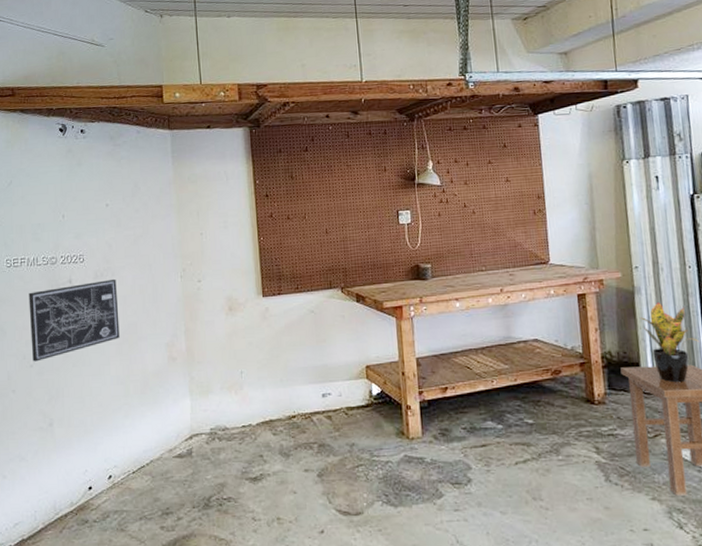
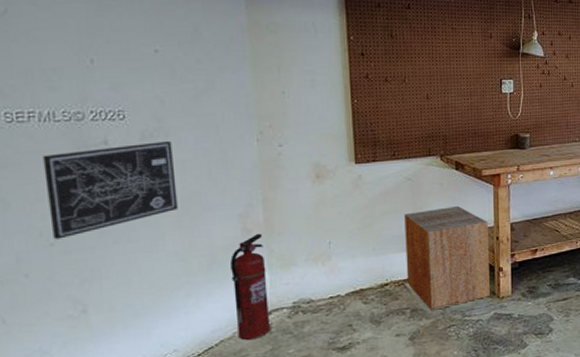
fire extinguisher: none [159,361,191,462] -> present [230,233,270,340]
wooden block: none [309,339,398,447] -> present [404,206,490,311]

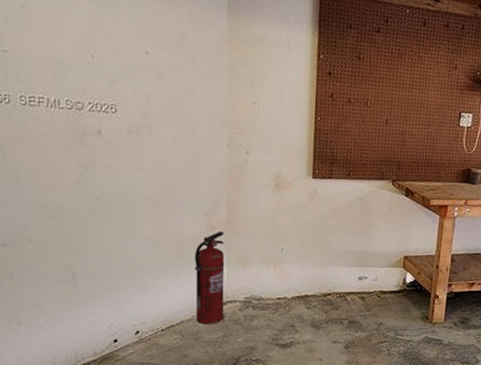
wall art: present [43,140,178,240] -> none [48,136,155,213]
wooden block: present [404,206,490,311] -> none [348,230,430,325]

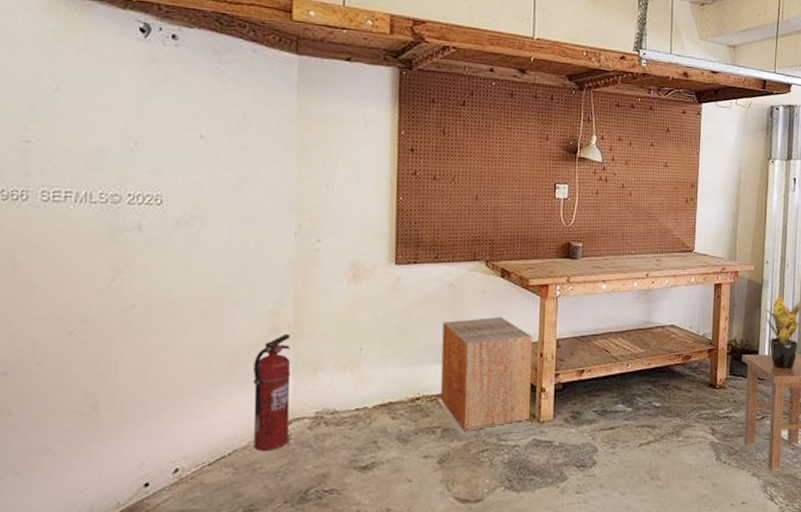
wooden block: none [348,230,430,325] -> present [440,317,532,431]

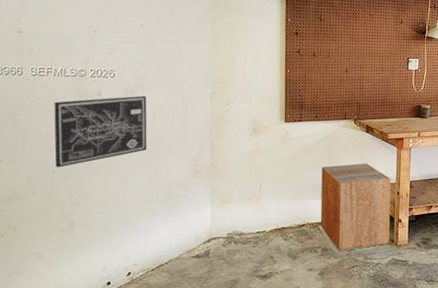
wall art: none [72,229,207,327] -> present [54,95,147,167]
fire extinguisher: present [253,333,291,451] -> none [182,174,209,261]

